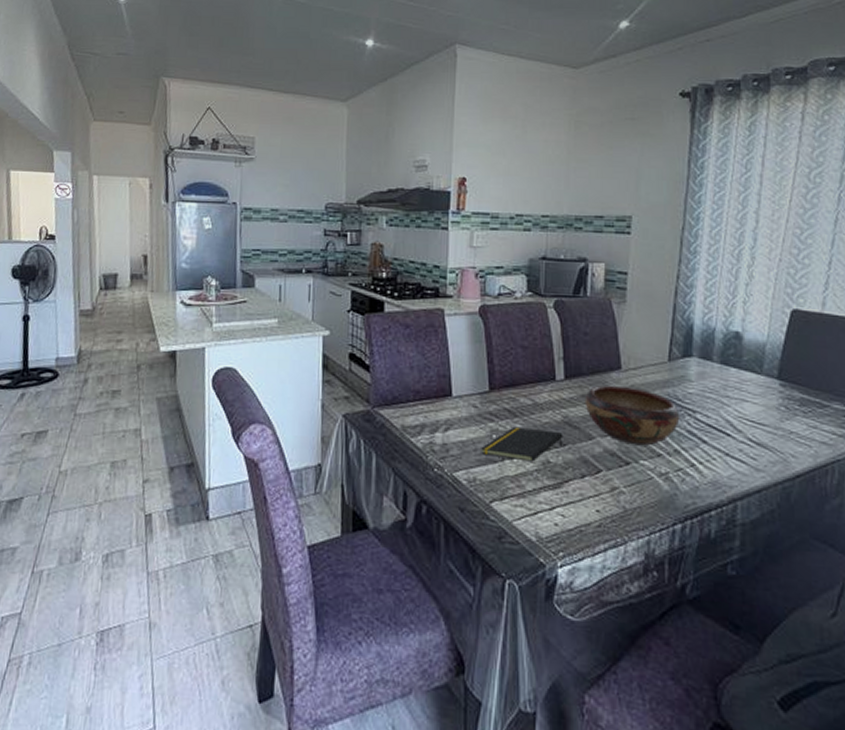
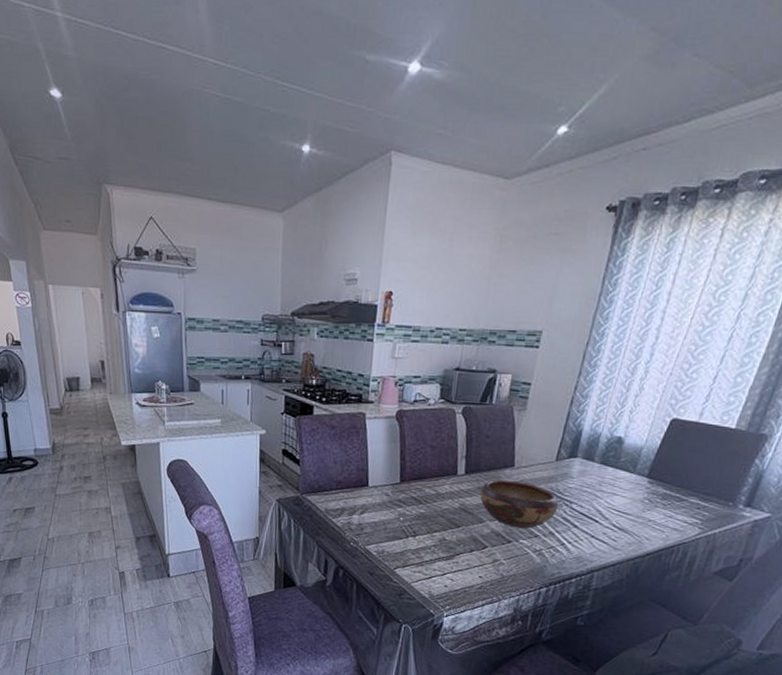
notepad: present [481,426,563,462] -> none [389,511,459,539]

